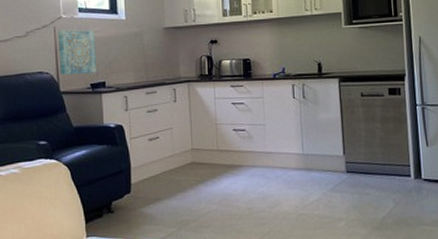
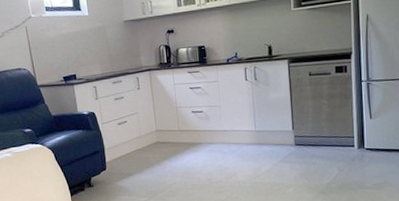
wall art: present [58,29,97,75] -> none [29,27,68,70]

